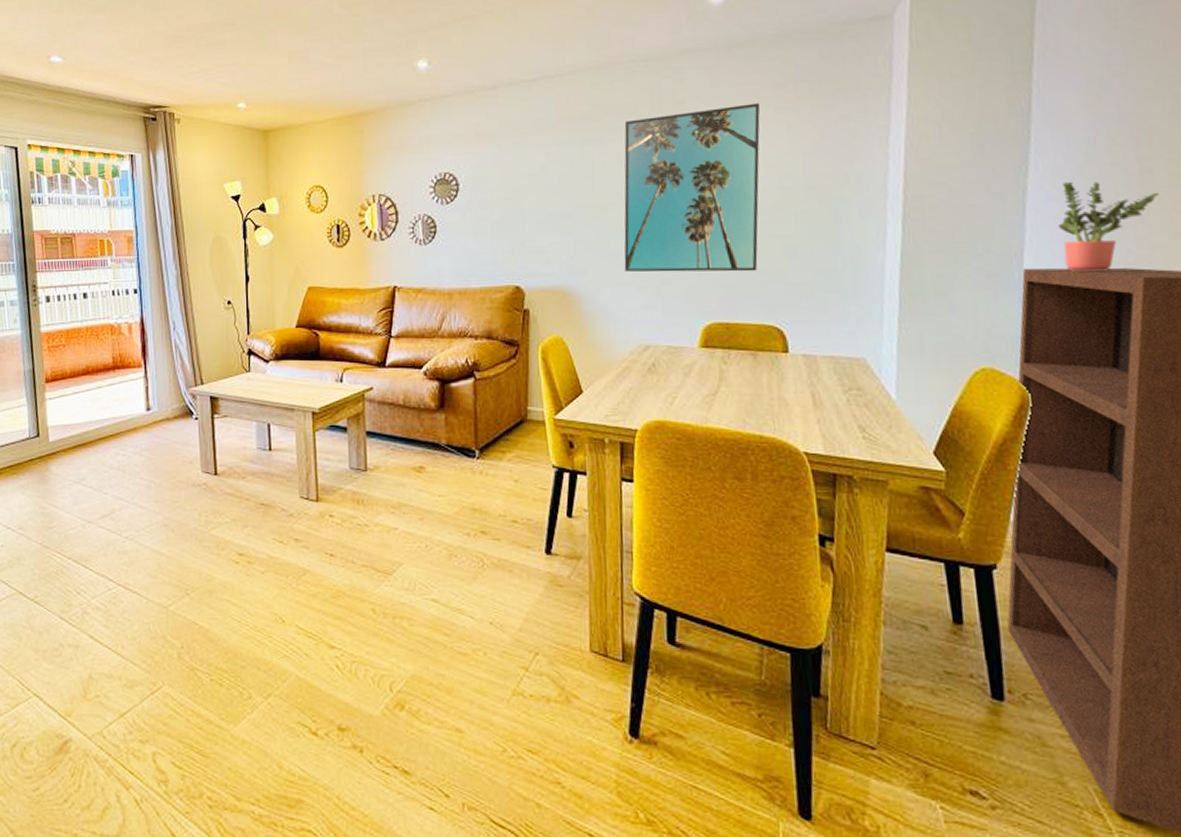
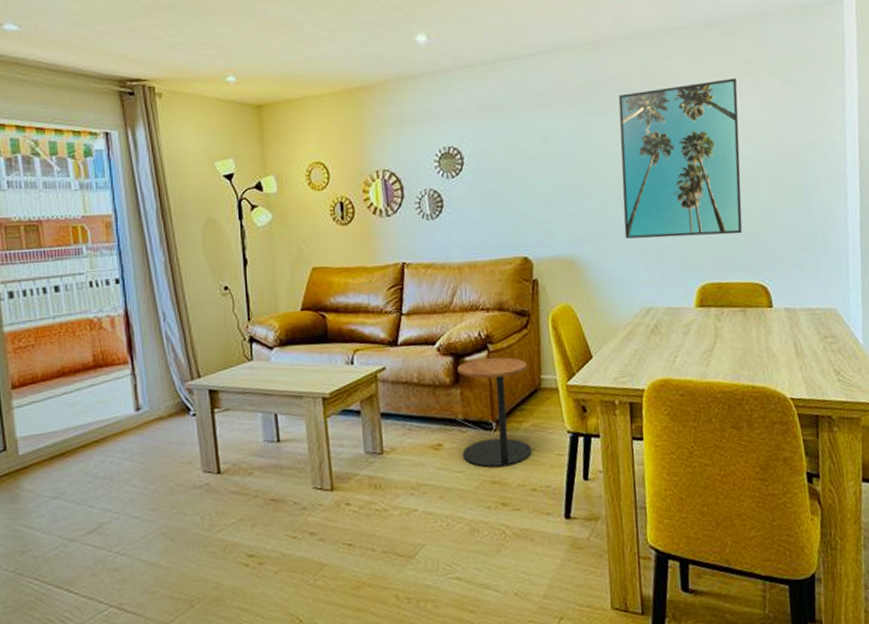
side table: none [443,385,515,495] -> present [457,356,532,468]

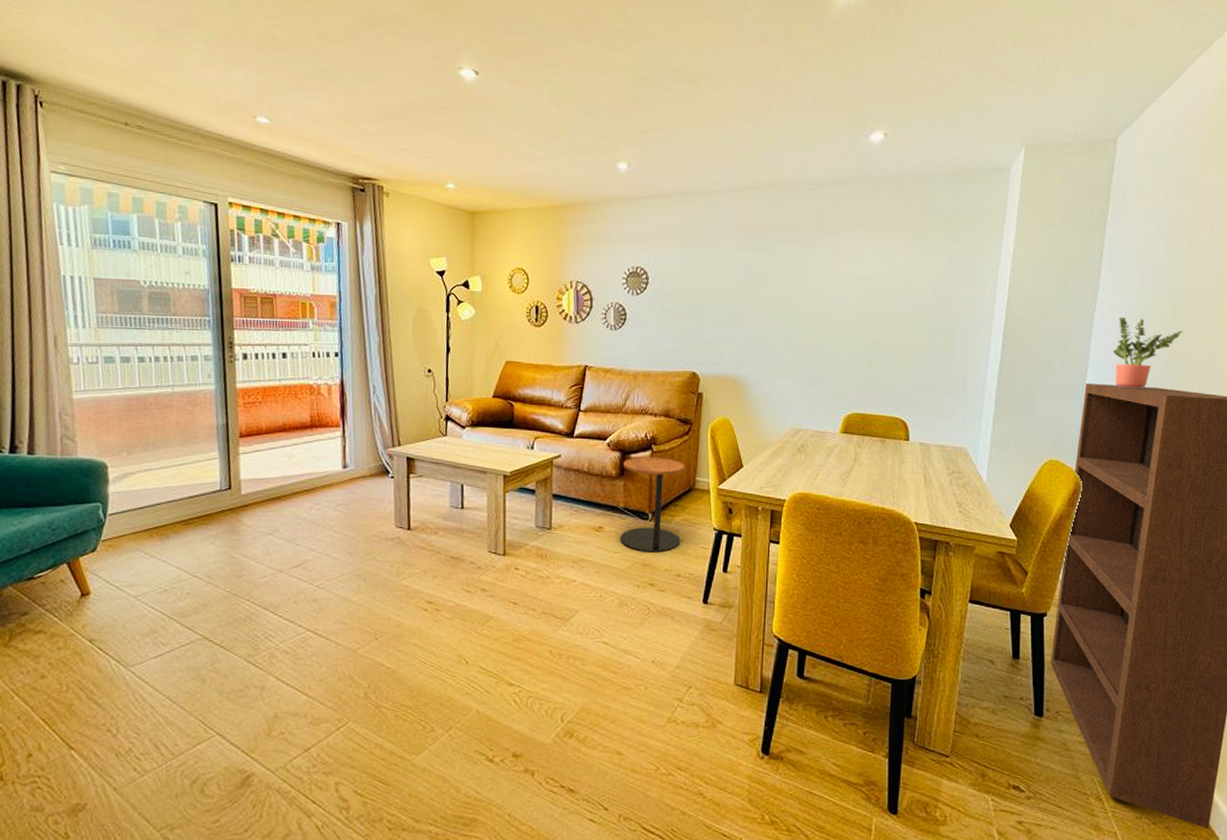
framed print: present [618,78,743,239] -> none [785,231,903,372]

